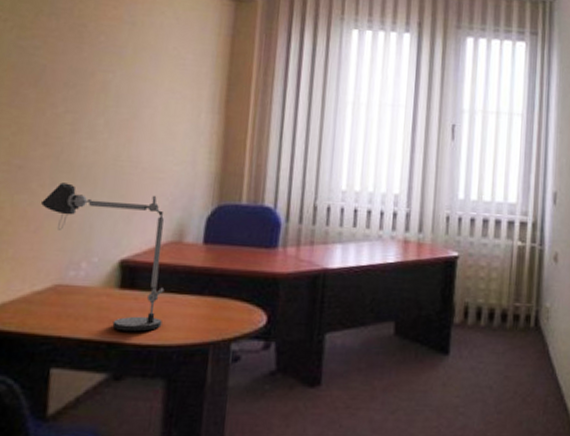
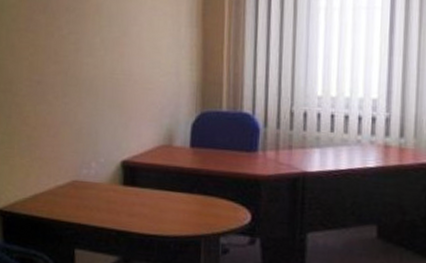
desk lamp: present [40,183,165,332] -> none [56,95,160,223]

